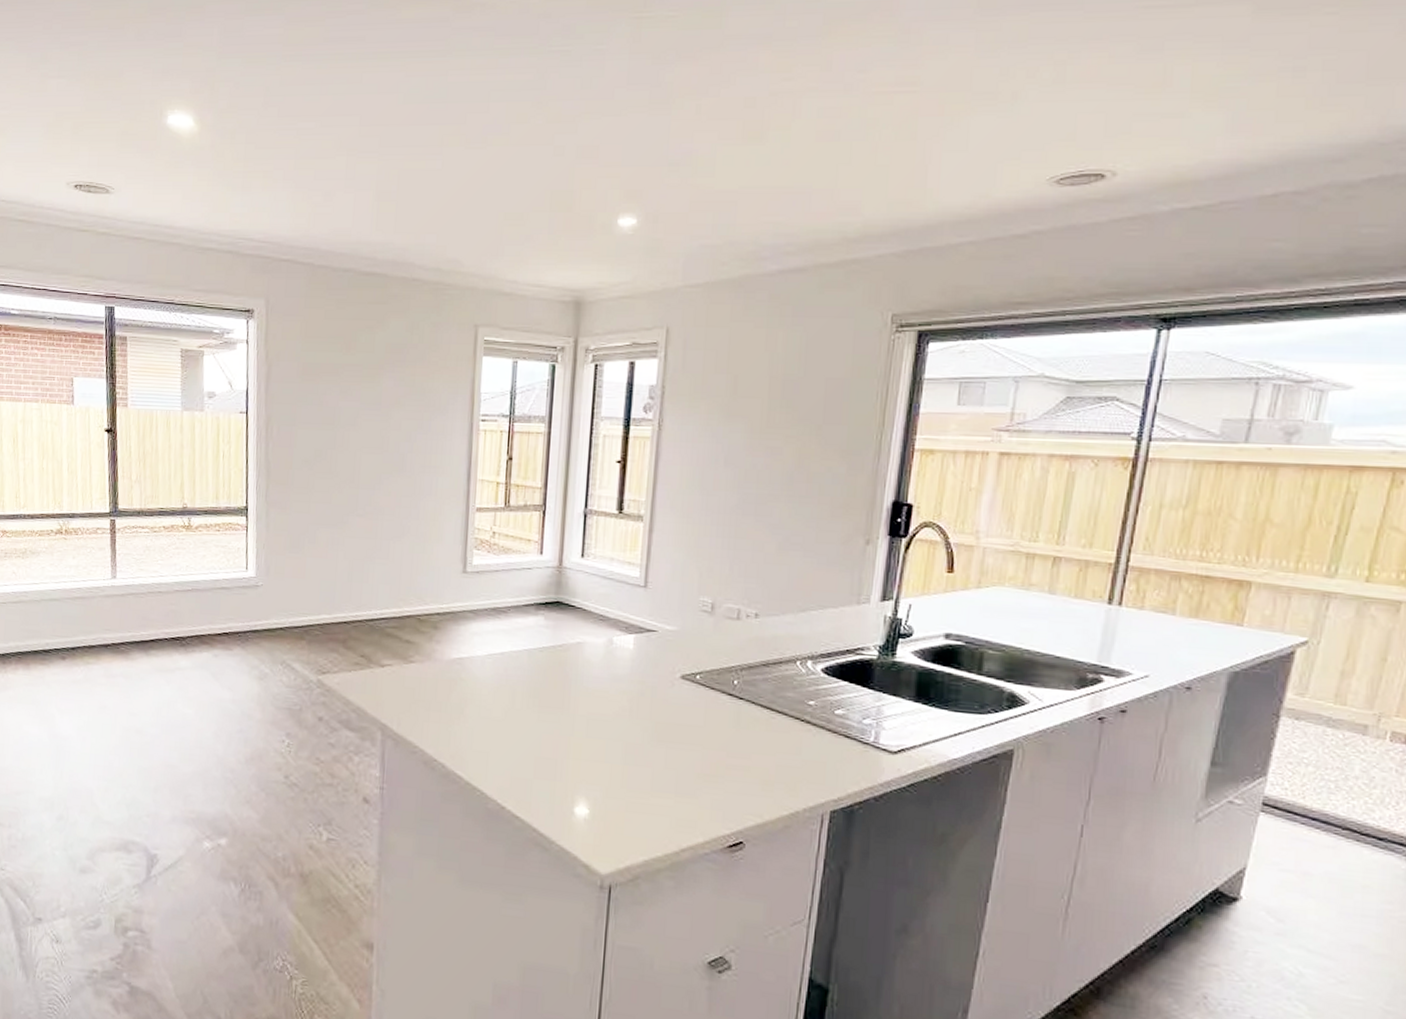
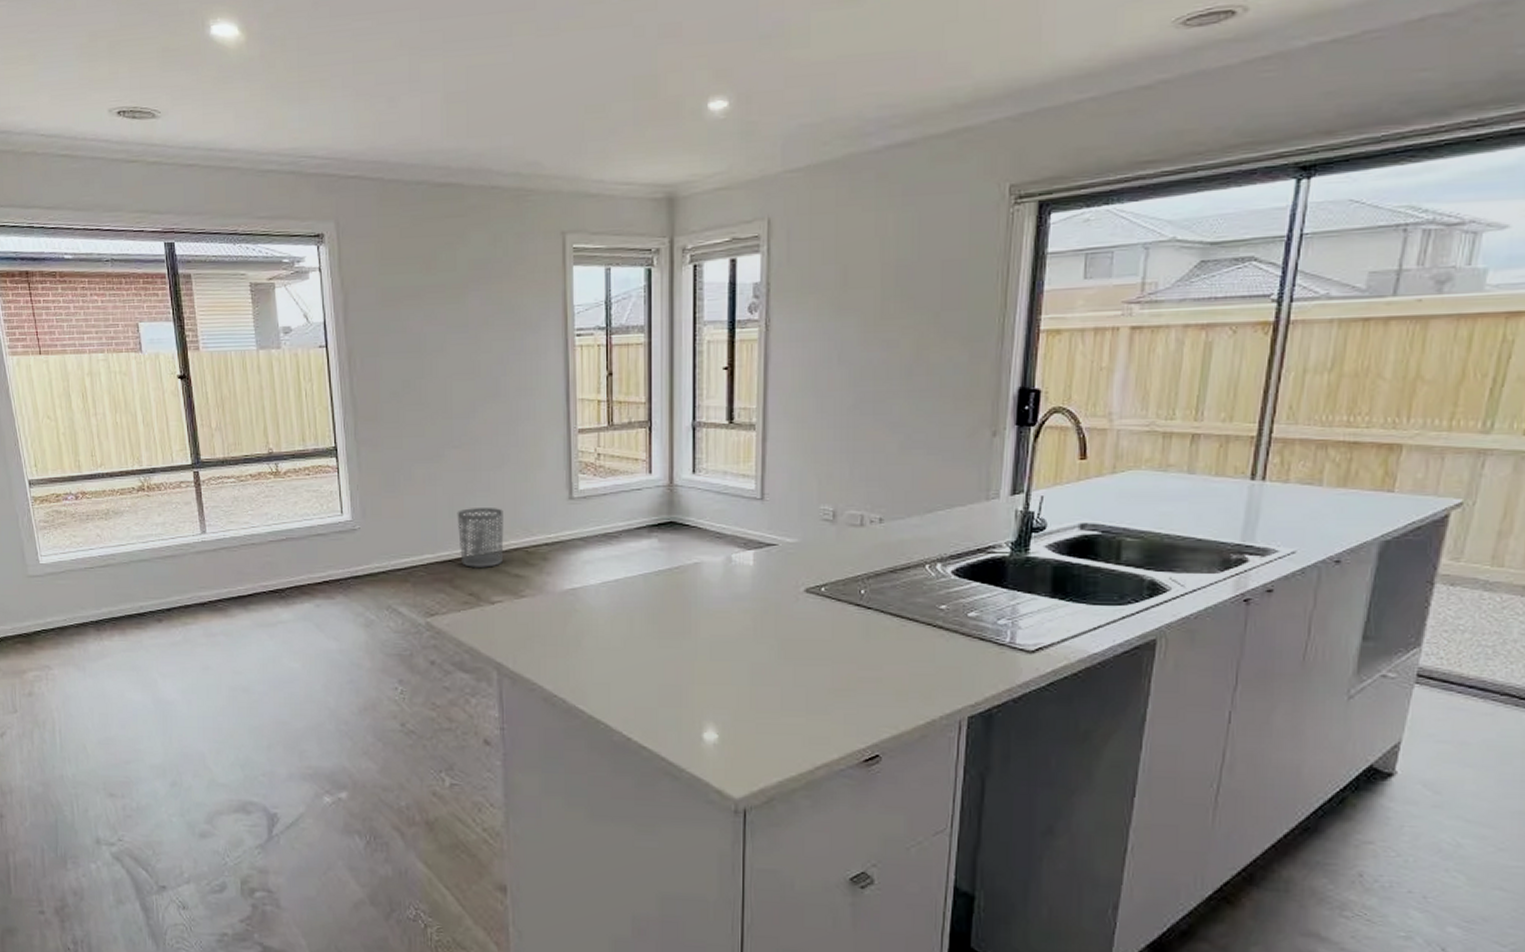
waste bin: none [355,574,400,633] -> present [457,508,504,569]

